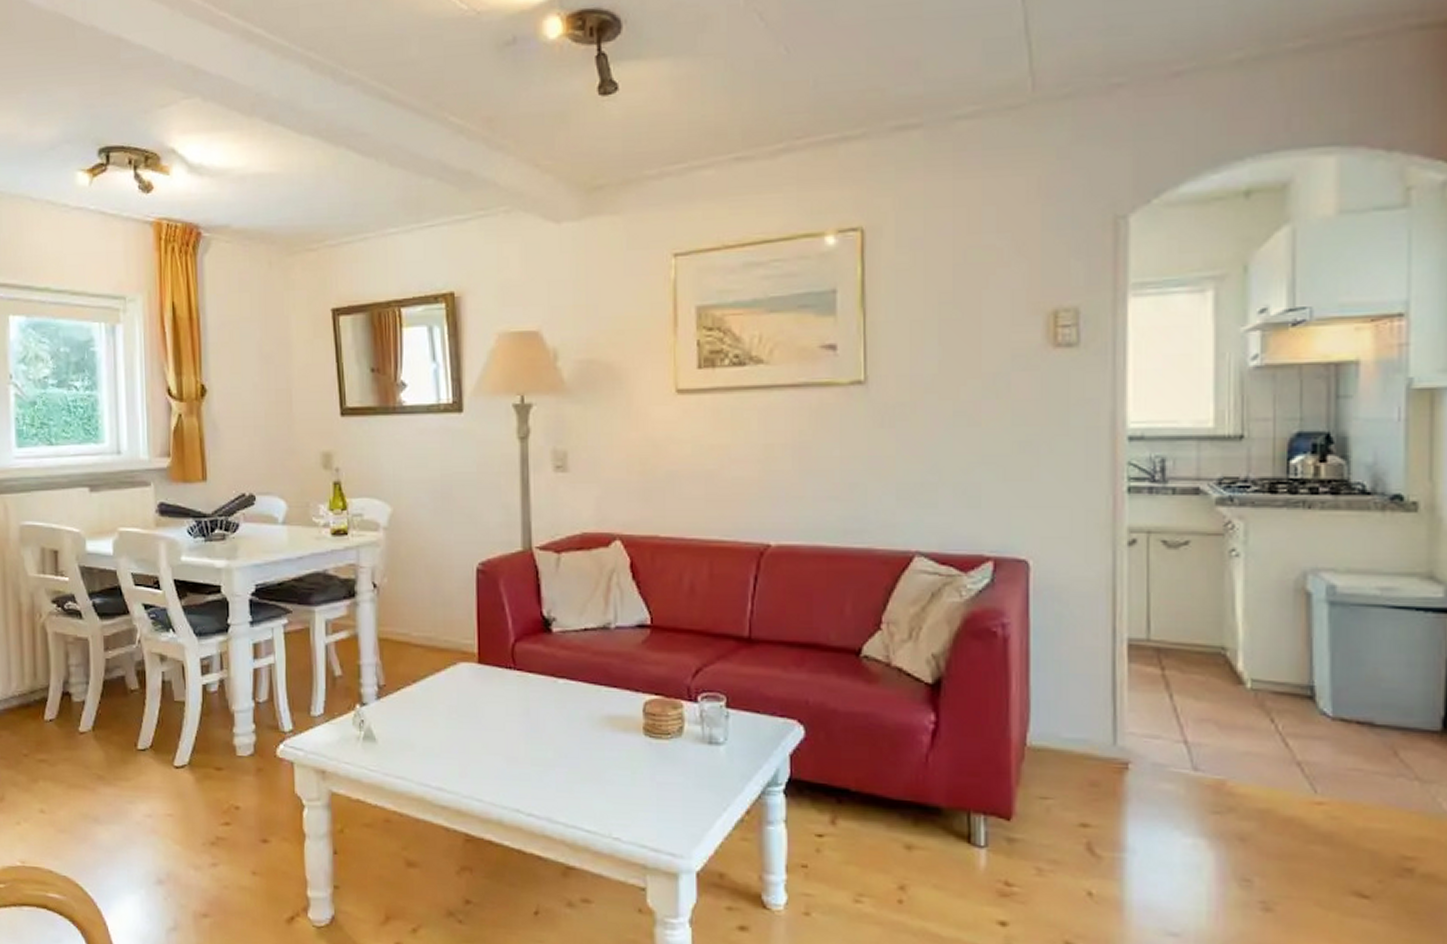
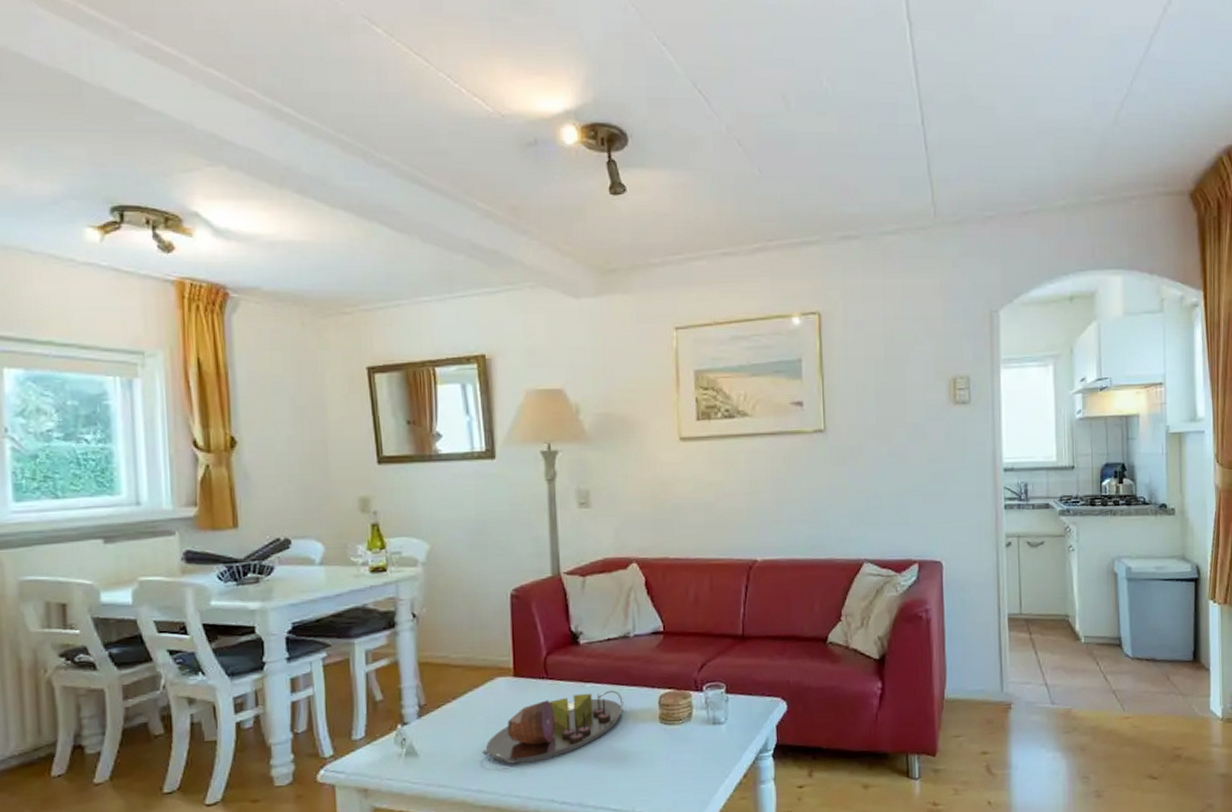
serving tray: none [443,690,601,765] -> present [482,690,623,765]

